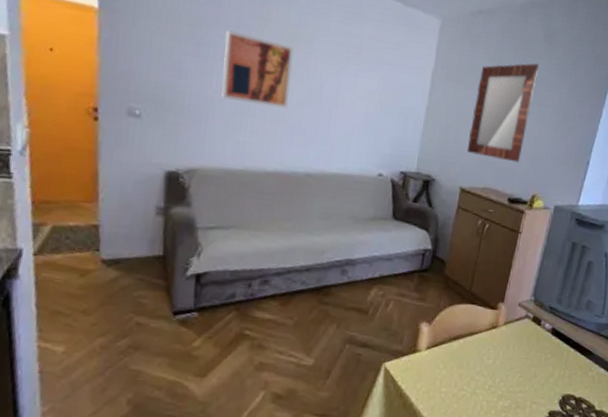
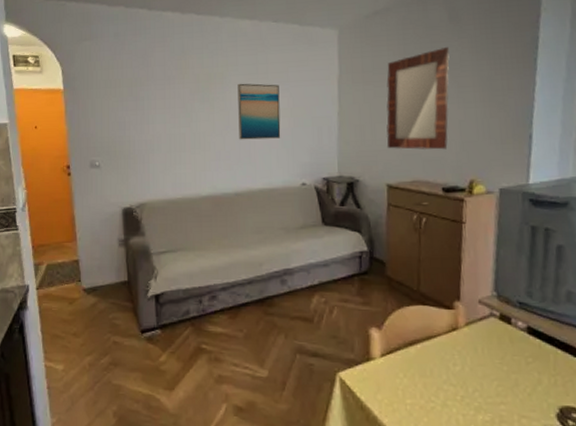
wall art: present [221,30,294,109] -> none [155,83,212,140]
wall art: none [318,52,371,123] -> present [237,83,281,140]

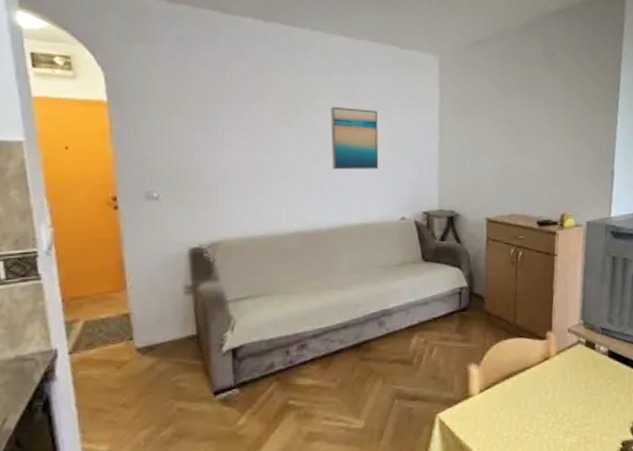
home mirror: present [386,46,450,150] -> none [485,82,545,184]

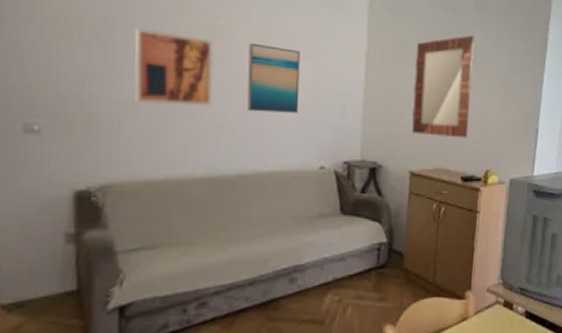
wall art: none [231,101,302,168] -> present [134,28,214,107]
home mirror: none [485,82,545,184] -> present [411,35,474,138]

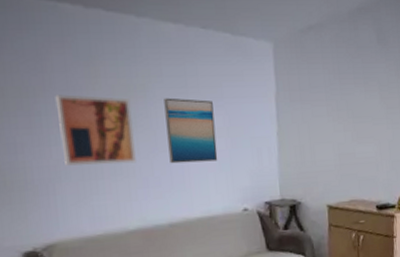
home mirror: present [411,35,474,138] -> none [323,67,380,170]

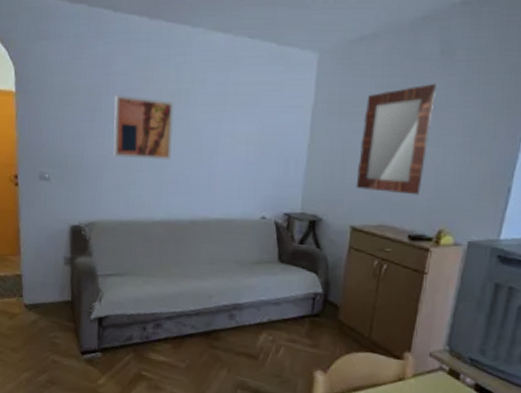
wall art: present [164,97,218,164] -> none [200,103,248,167]
home mirror: none [323,67,380,170] -> present [355,83,436,195]

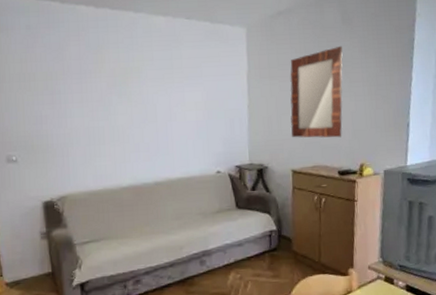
wall art: present [113,95,174,161] -> none [71,77,130,134]

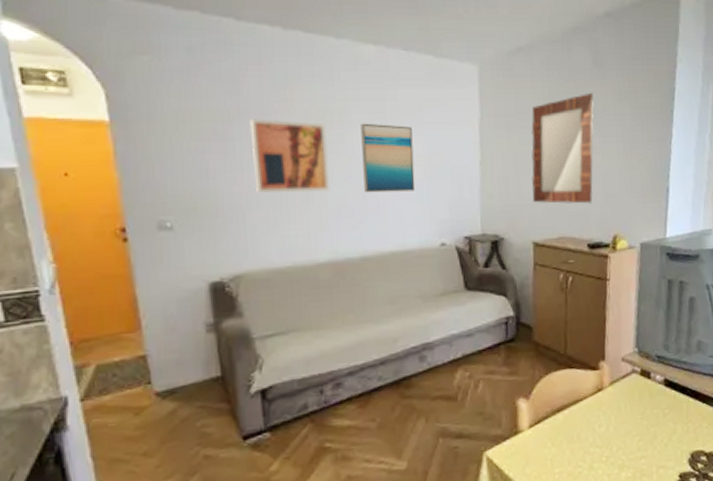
wall art: none [71,77,130,134] -> present [249,118,329,193]
wall art: none [154,77,197,132] -> present [360,123,416,193]

